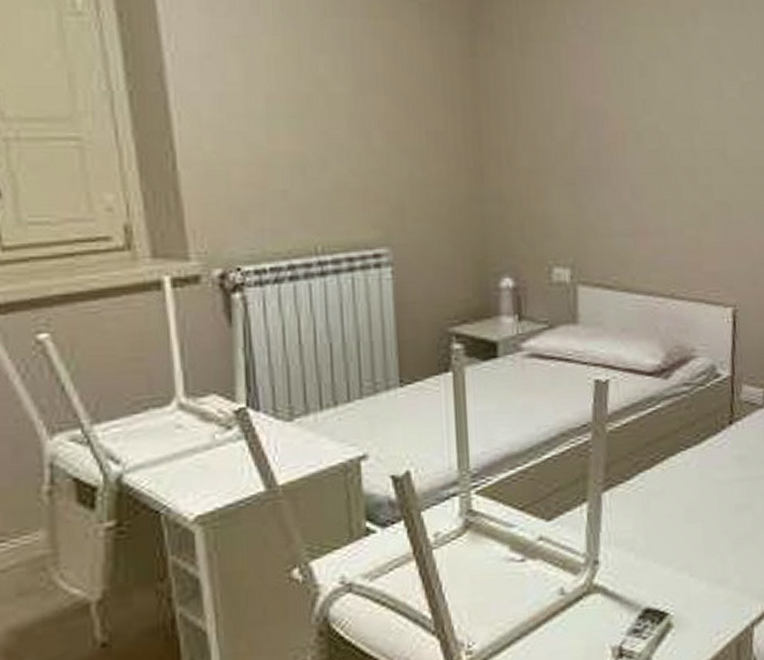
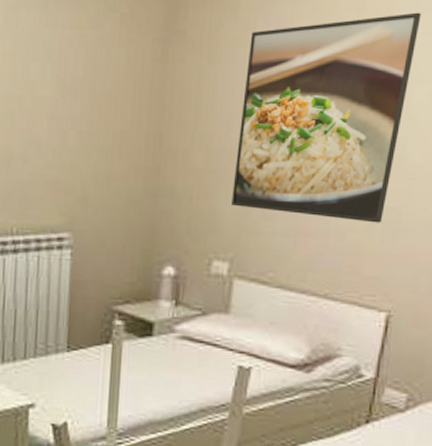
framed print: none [561,10,721,218] -> present [232,12,421,223]

